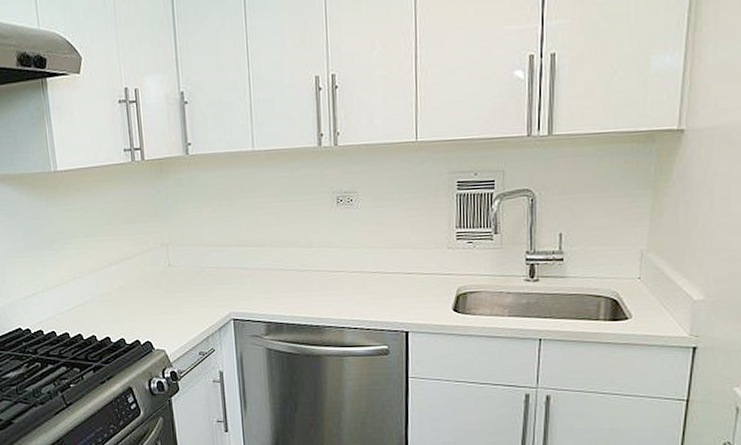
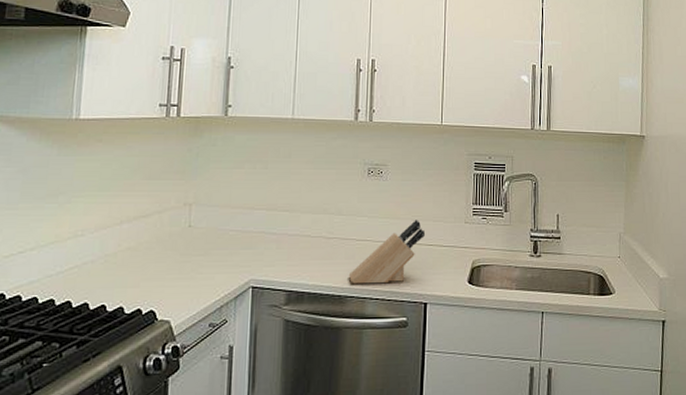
knife block: none [324,248,403,315] -> present [348,220,425,284]

